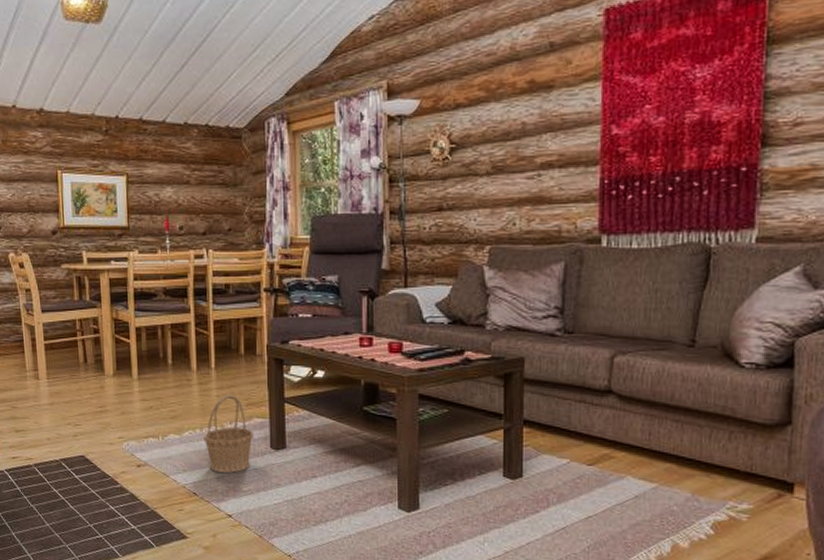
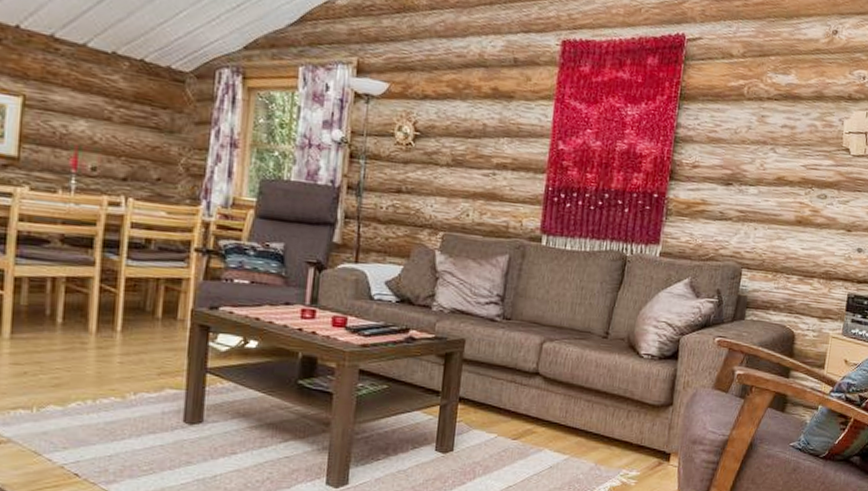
basket: present [204,394,253,473] -> none [96,361,164,450]

